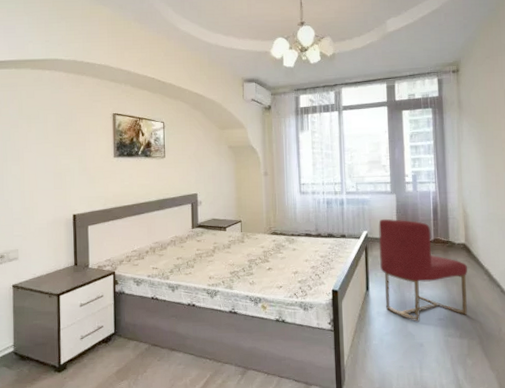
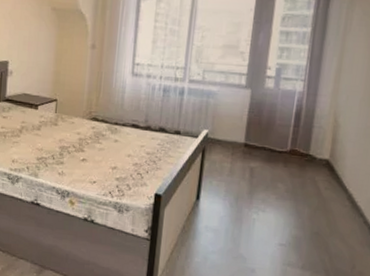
chair: present [378,218,467,322] -> none [217,117,327,244]

